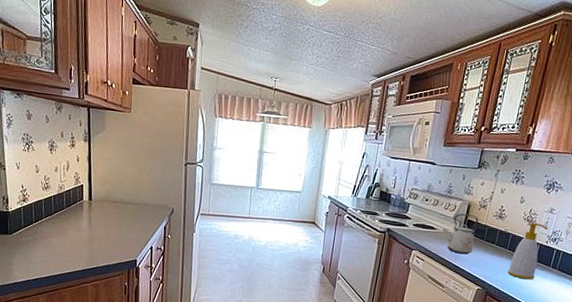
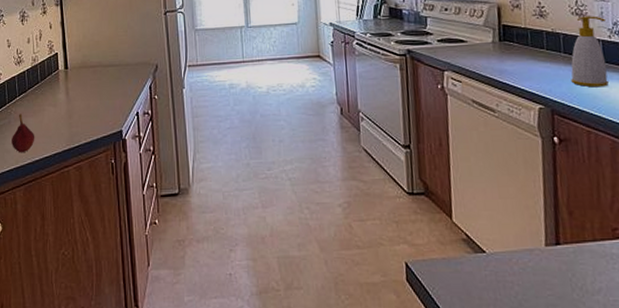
fruit: none [36,233,59,266] -> present [12,114,35,152]
kettle: present [442,213,479,255] -> none [474,17,520,68]

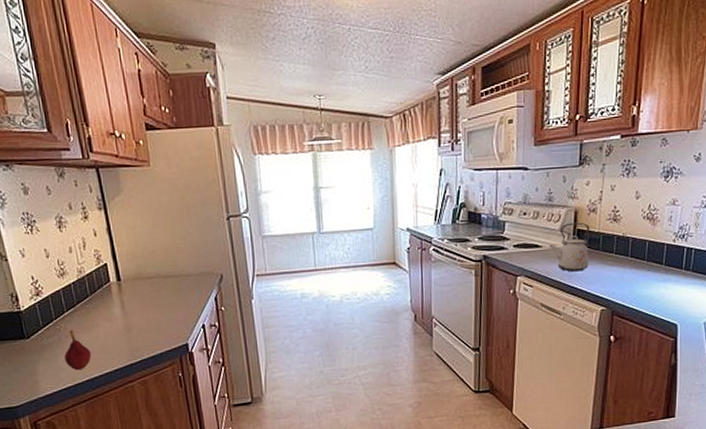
kettle: none [474,17,520,68] -> present [549,222,590,272]
soap bottle: present [571,16,609,88] -> none [633,220,674,290]

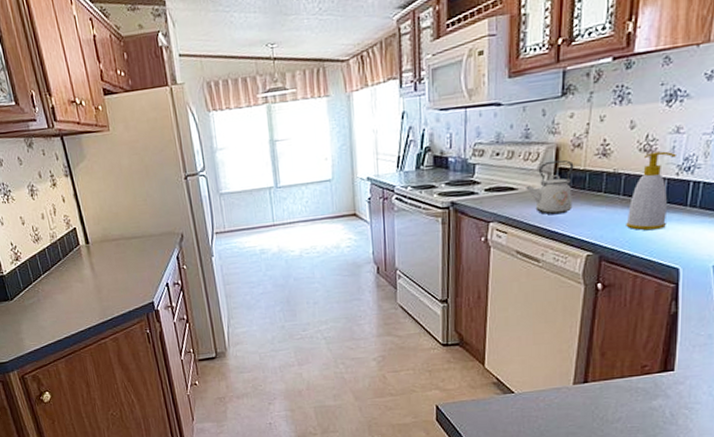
fruit: present [64,330,92,370] -> none [44,291,68,328]
soap bottle: none [633,220,674,290] -> present [626,151,678,231]

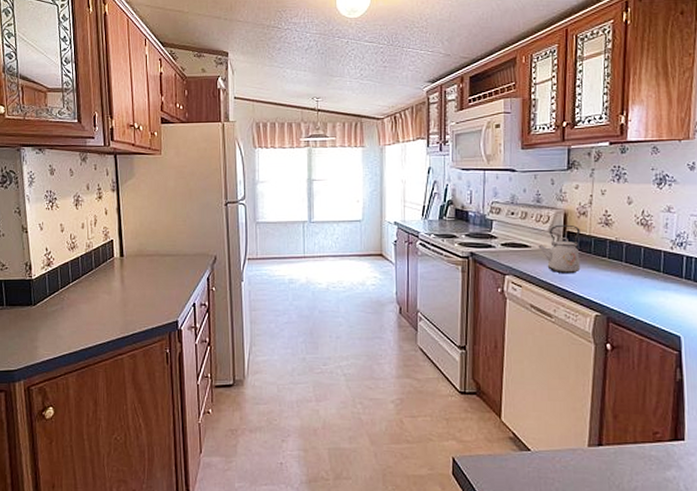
soap bottle: present [626,151,678,231] -> none [629,226,671,297]

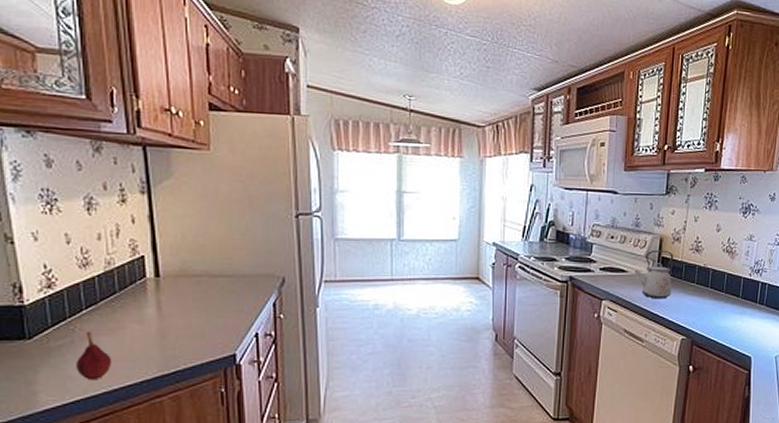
fruit: none [64,300,89,338] -> present [76,332,112,379]

